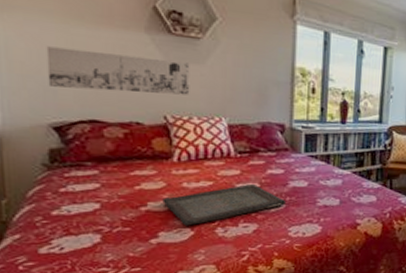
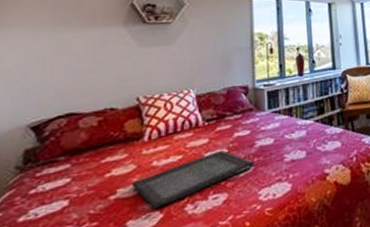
wall art: present [46,46,190,95] -> none [32,45,161,88]

